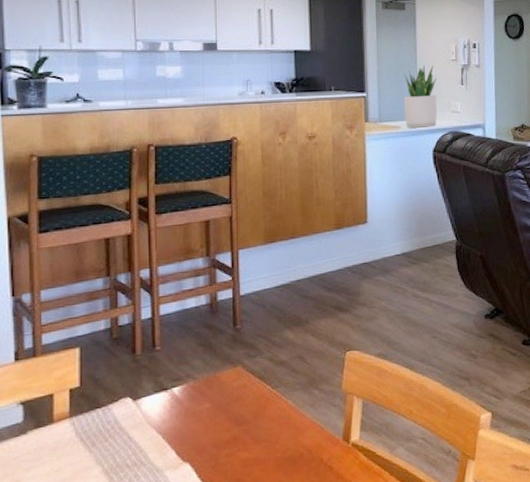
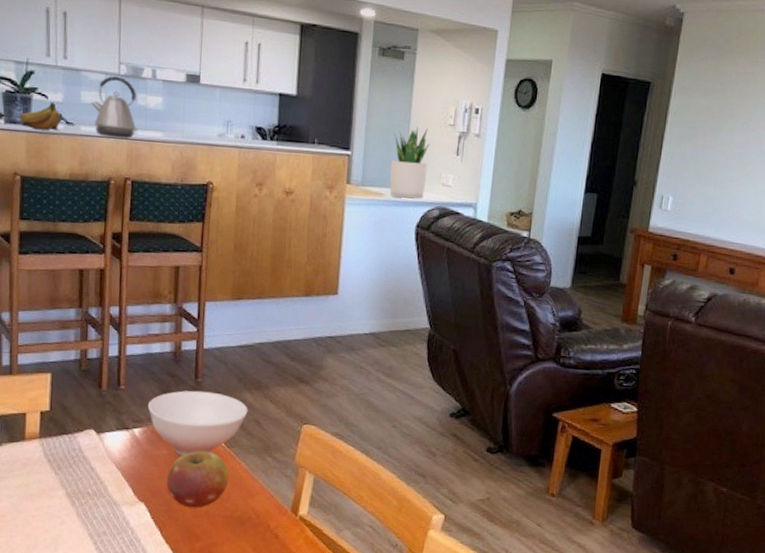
fruit: none [33,83,80,112] -> present [18,102,62,132]
kettle: none [108,53,159,109] -> present [91,76,138,139]
bowl: none [186,336,291,407] -> present [147,390,248,456]
fruit: none [211,396,277,458] -> present [166,450,229,508]

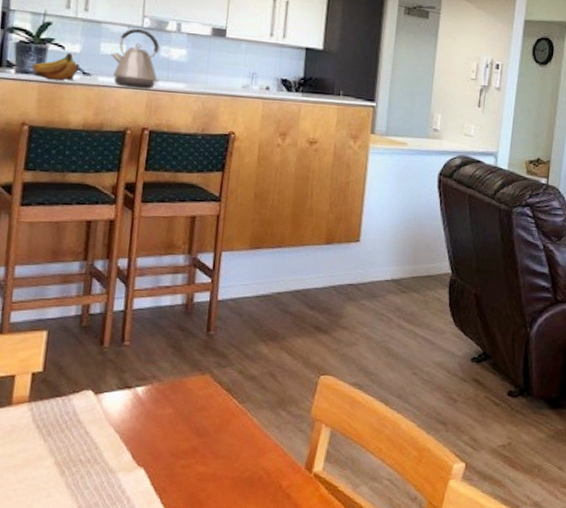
bowl: present [147,390,248,456] -> none [153,344,263,415]
fruit: present [166,450,229,508] -> none [169,408,240,471]
planter: present [389,126,429,199] -> none [413,80,452,148]

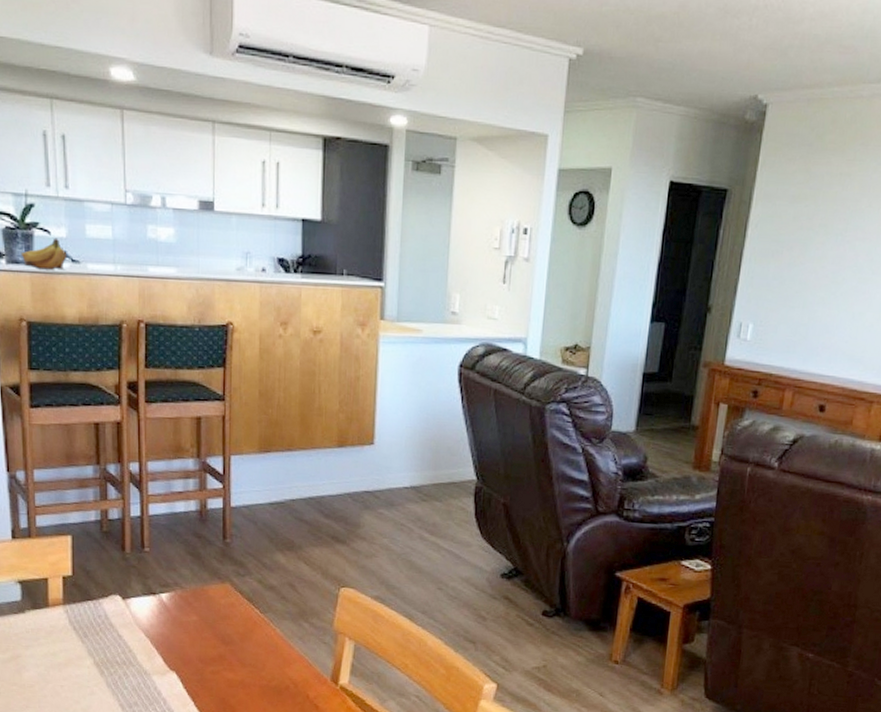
kettle: present [110,29,160,89] -> none [97,206,149,276]

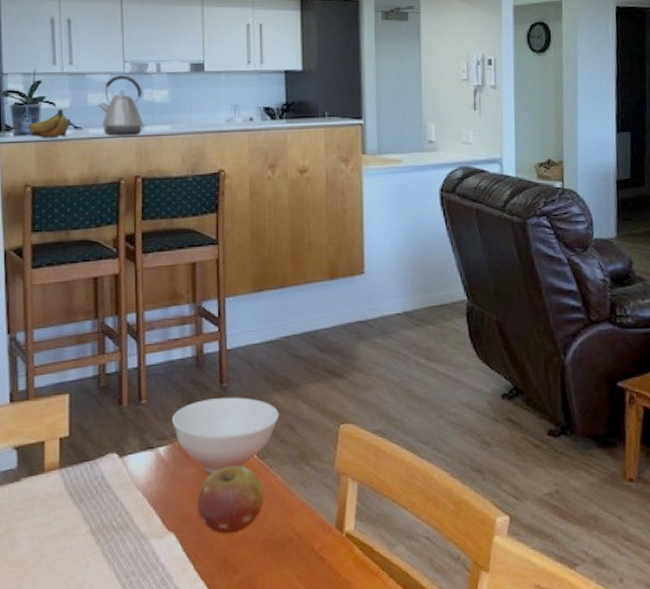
kettle: none [97,206,149,276] -> present [98,75,146,137]
bowl: none [174,552,281,623] -> present [171,397,279,474]
fruit: none [197,616,264,677] -> present [196,465,265,534]

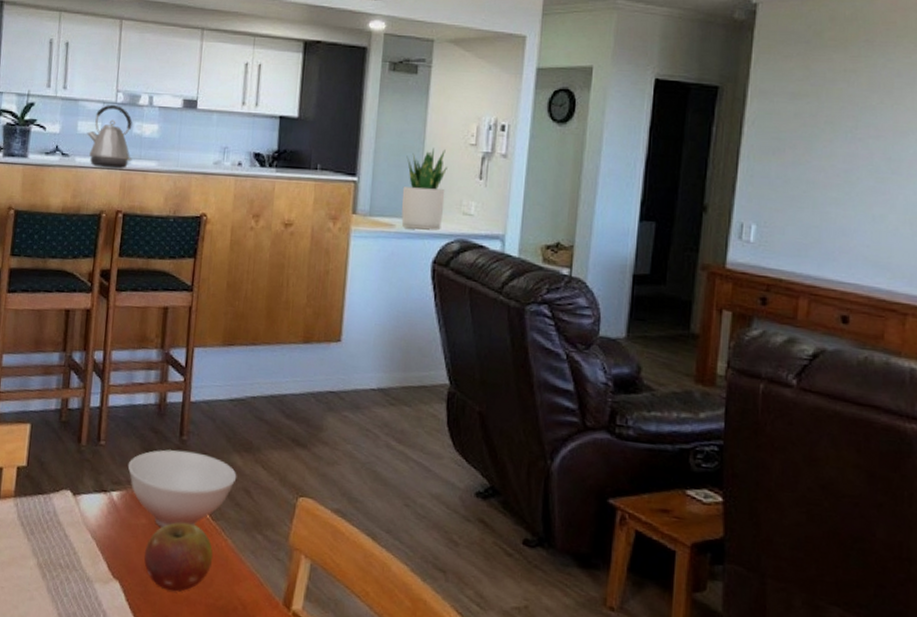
fruit: present [27,108,70,139] -> none [17,133,58,164]
planter: none [406,86,445,162] -> present [401,147,447,231]

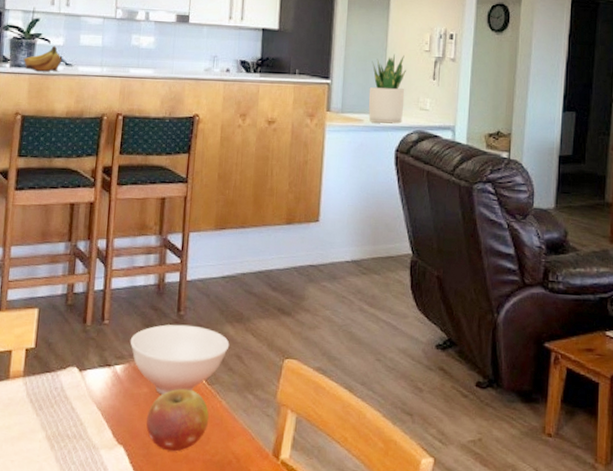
fruit: none [17,133,58,164] -> present [23,45,62,73]
kettle: present [87,105,133,169] -> none [89,20,131,77]

